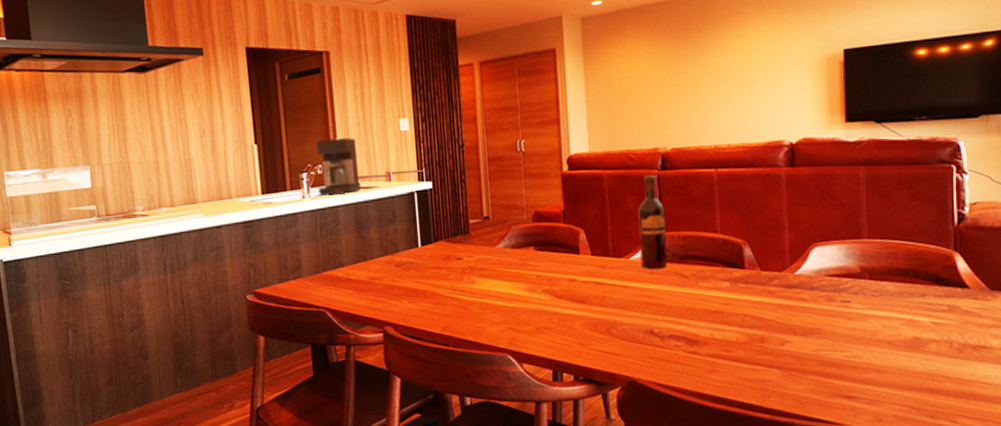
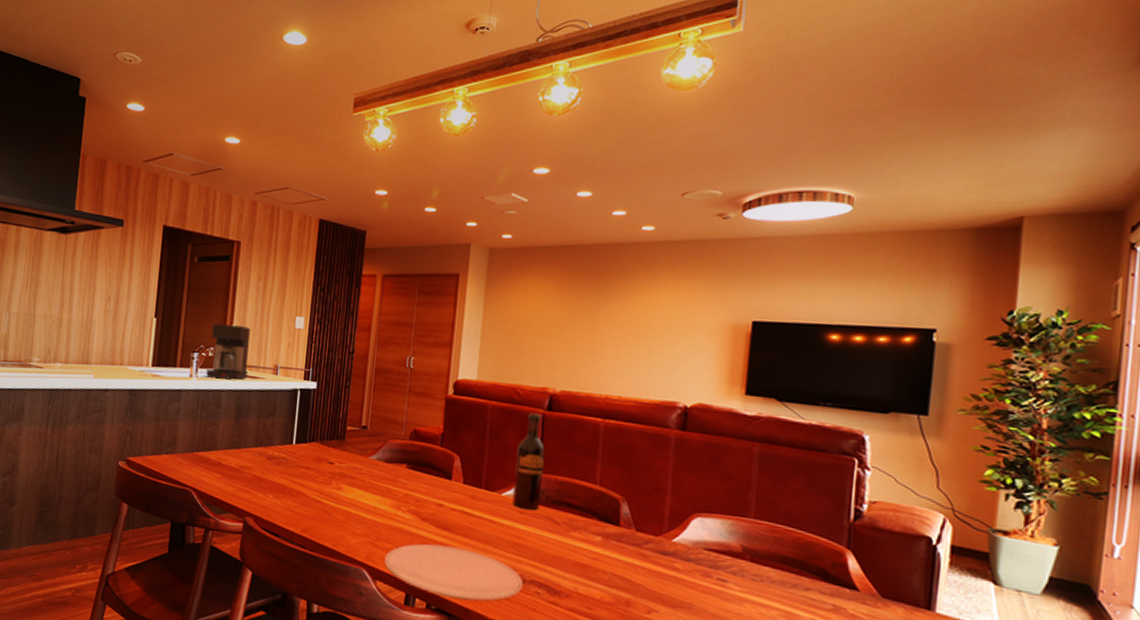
plate: none [527,317,663,367] -> present [385,543,524,602]

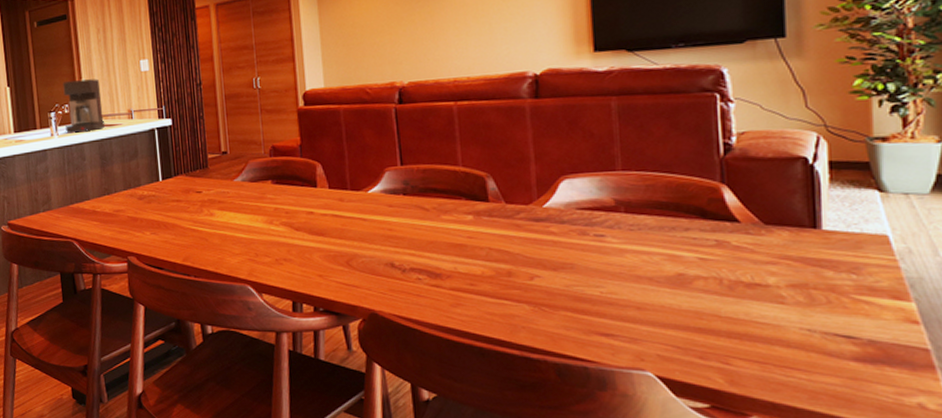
plate: present [385,543,524,602] -> none [266,250,404,299]
wine bottle: present [512,413,546,510] -> none [375,108,407,202]

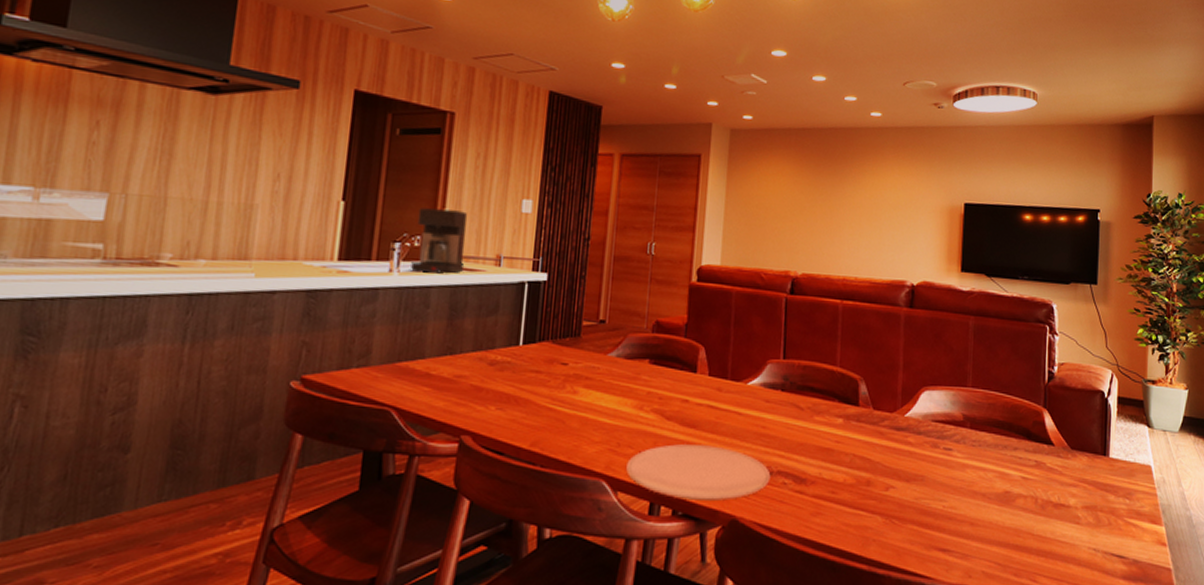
plate: none [266,250,404,299] -> present [626,444,771,502]

